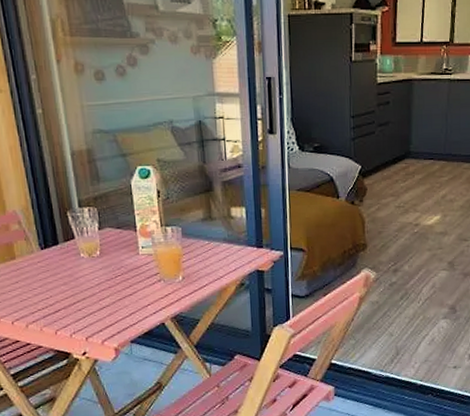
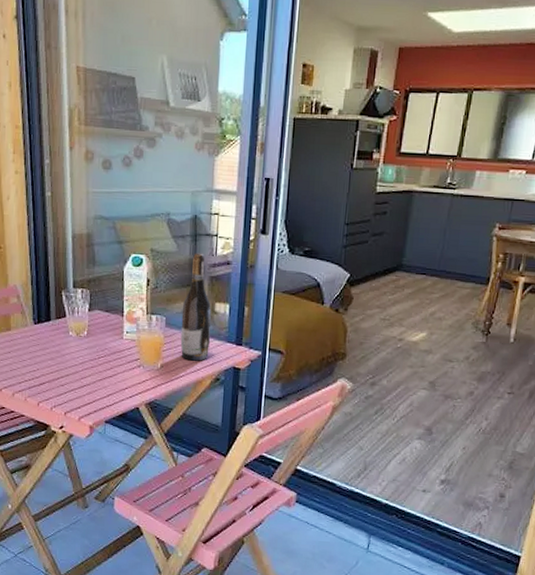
wine bottle: none [197,159,231,269] -> present [180,253,211,361]

